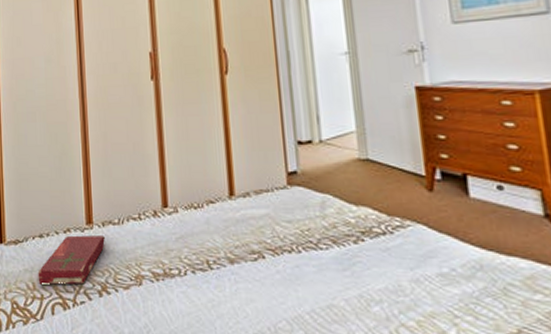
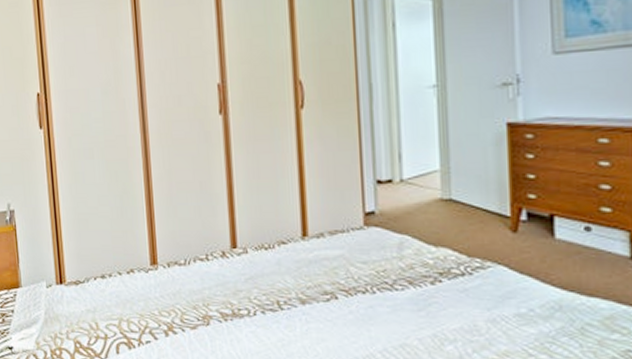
book: present [38,235,106,285] -> none [100,276,172,325]

